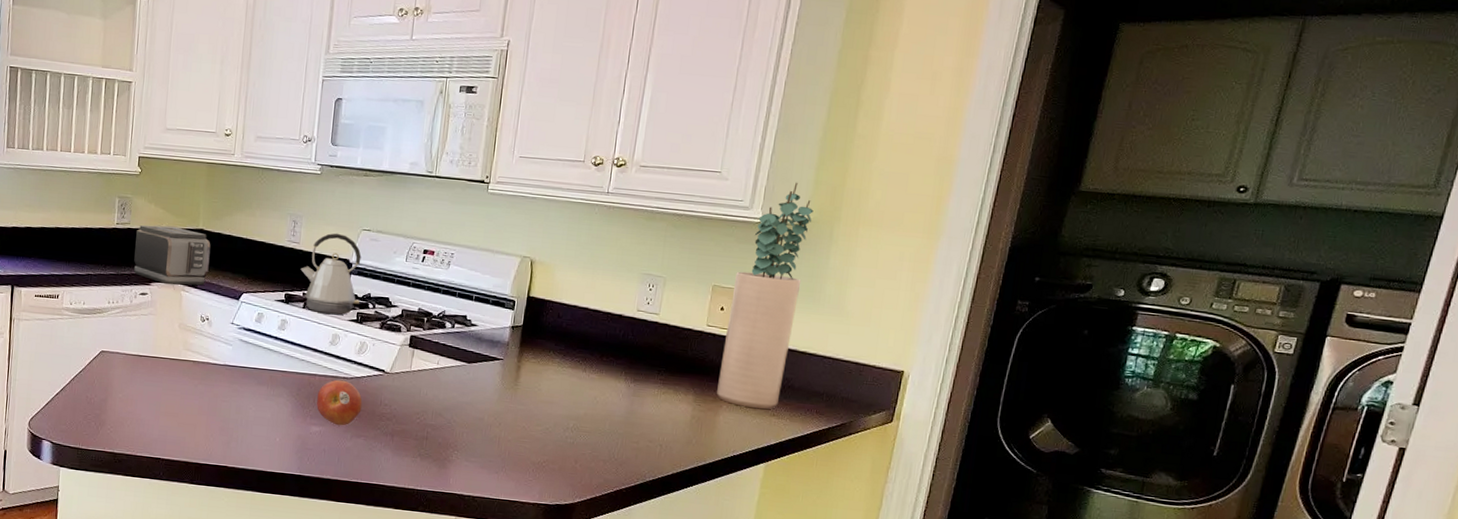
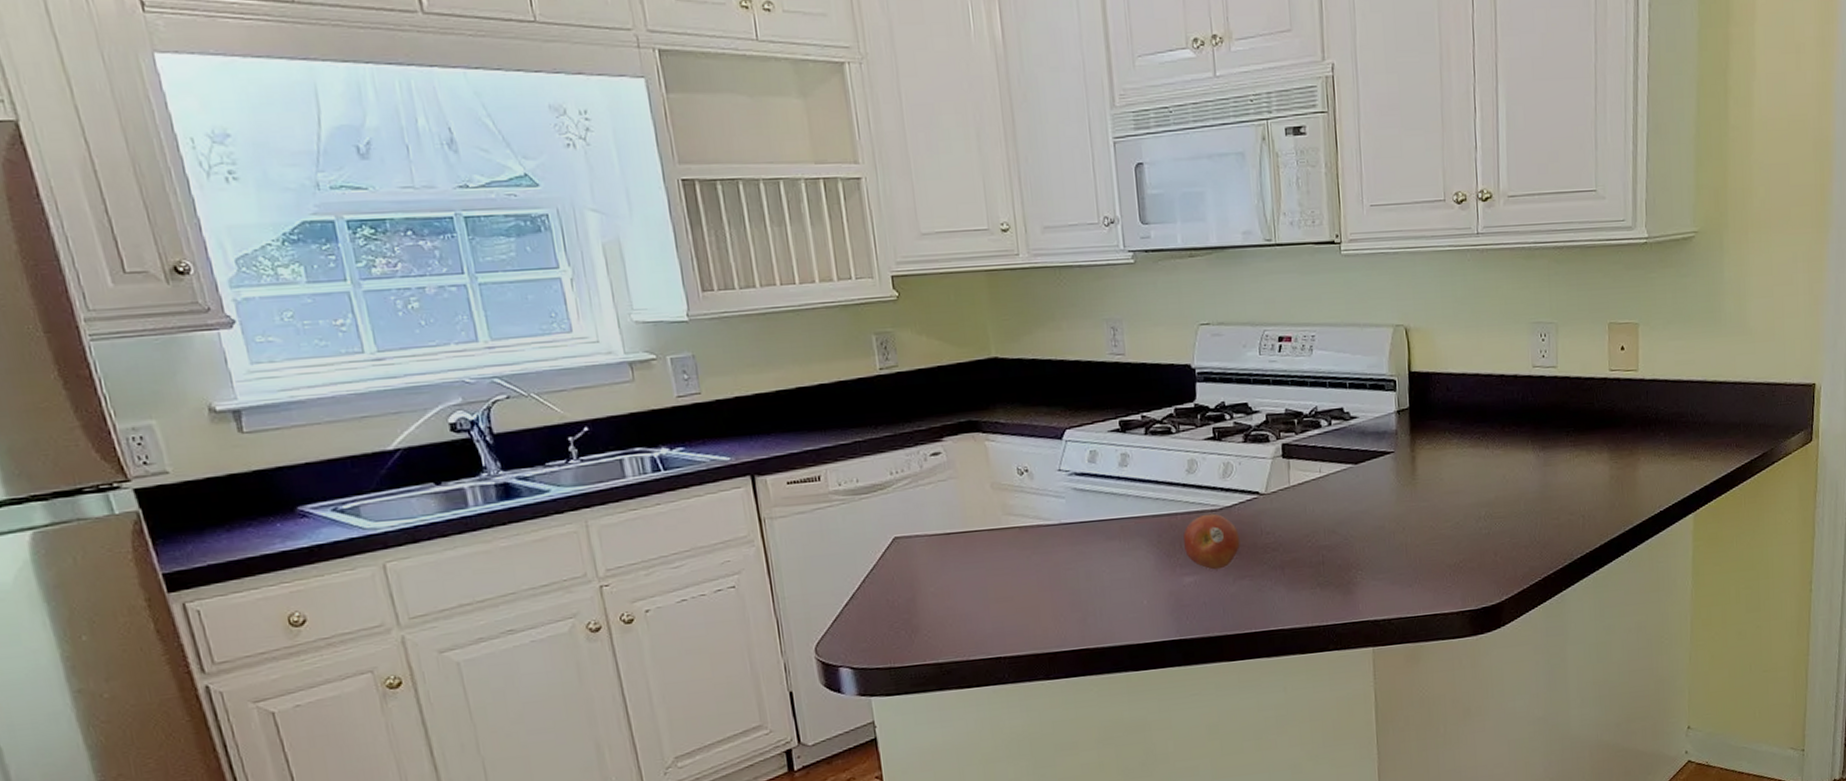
toaster: present [134,225,211,286] -> none [909,360,1016,437]
kettle: present [300,233,362,315] -> none [1132,333,1213,437]
vase: present [717,182,814,410] -> none [1630,190,1699,455]

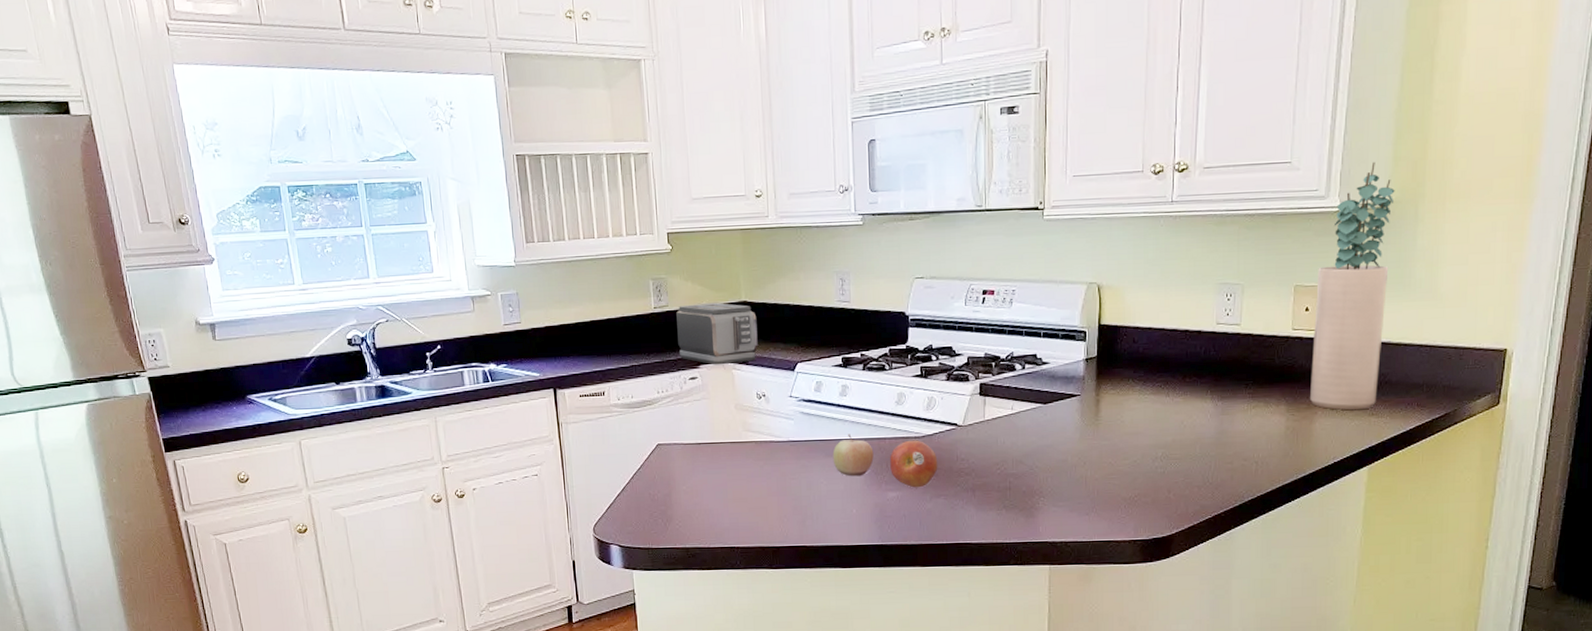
toaster: none [909,360,1016,437] -> present [676,303,758,365]
fruit: none [1114,510,1165,562] -> present [832,434,874,477]
vase: none [1630,190,1699,455] -> present [1310,161,1395,411]

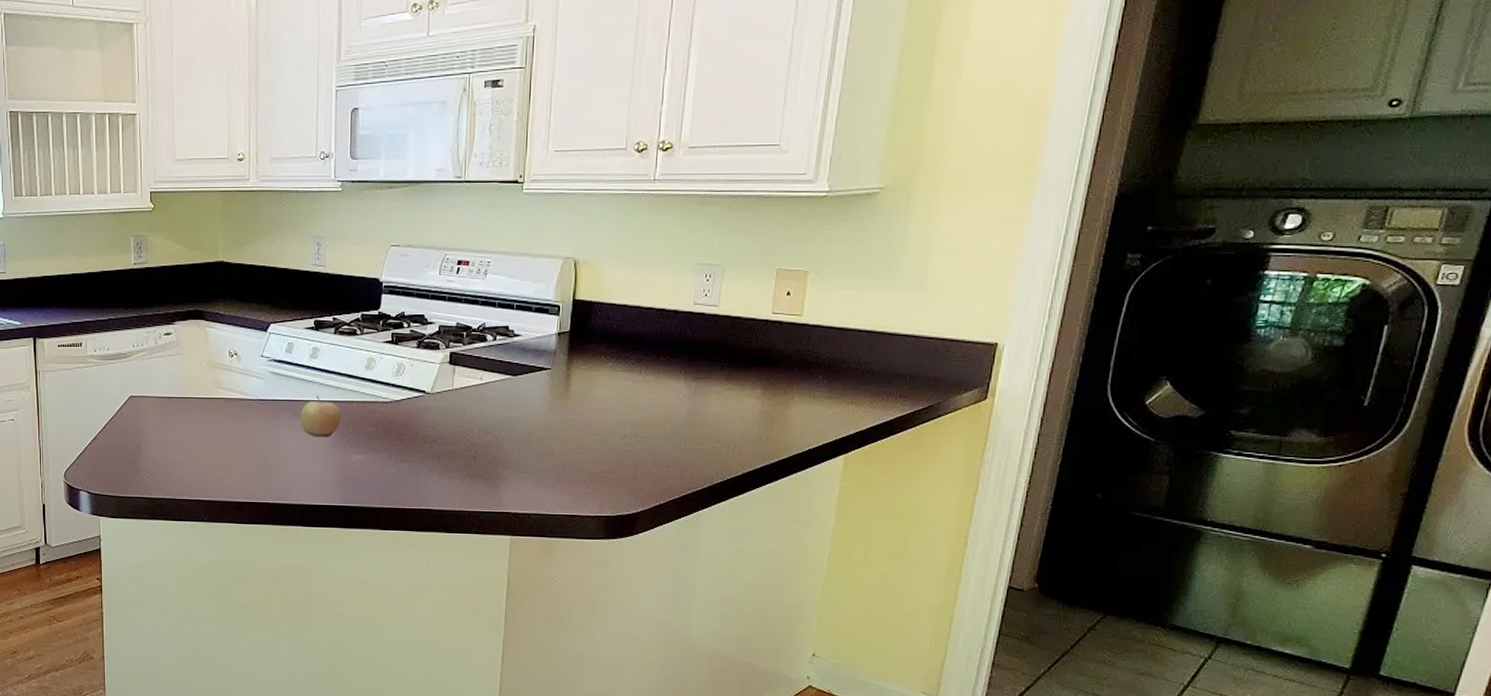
toaster: present [676,303,758,365] -> none [155,262,233,322]
fruit: present [890,440,938,488] -> none [356,405,404,452]
vase: present [1310,161,1395,411] -> none [787,147,887,398]

